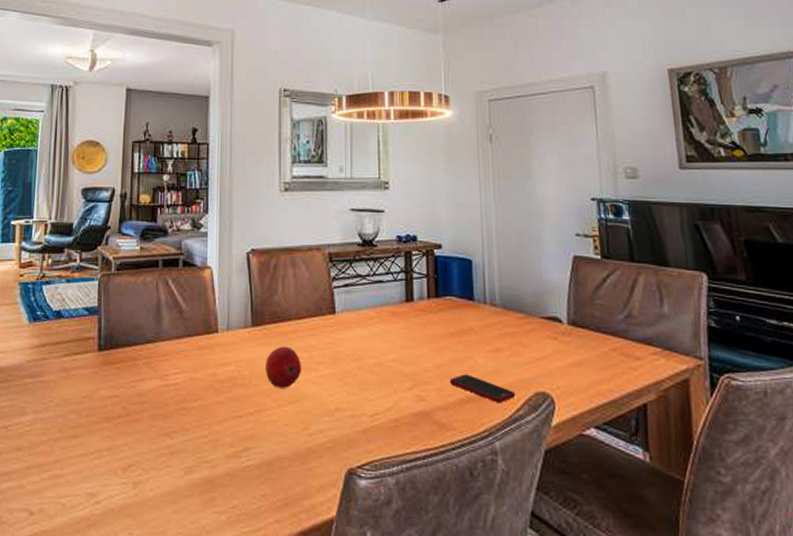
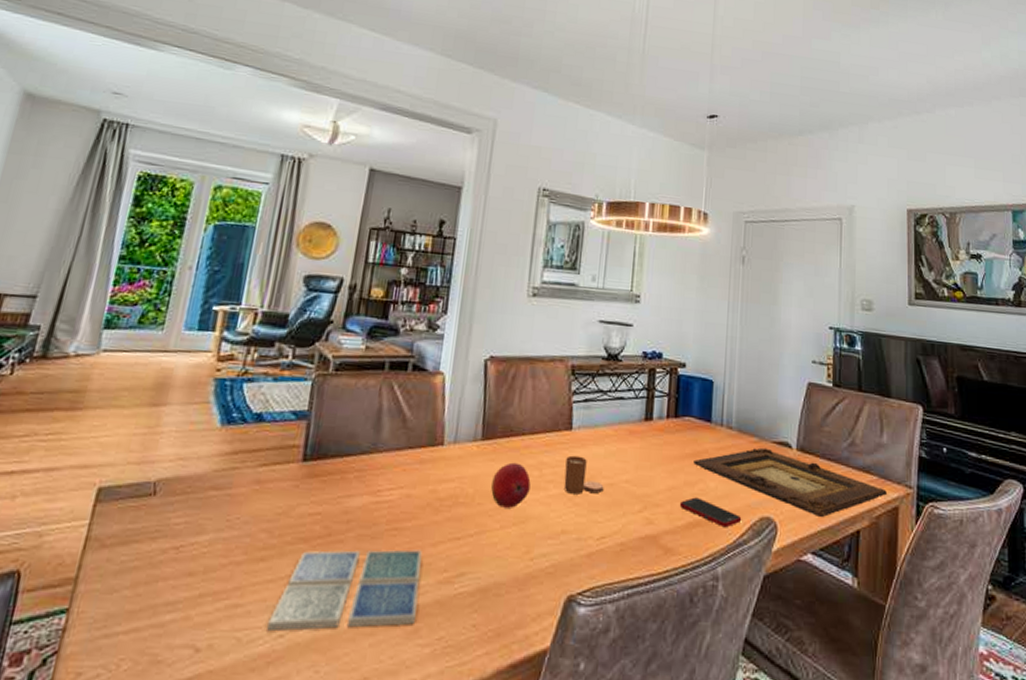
drink coaster: none [85,427,210,498] -> present [267,549,422,631]
candle: none [333,337,372,374] -> present [563,455,604,494]
picture frame: none [459,323,675,391] -> present [693,447,888,517]

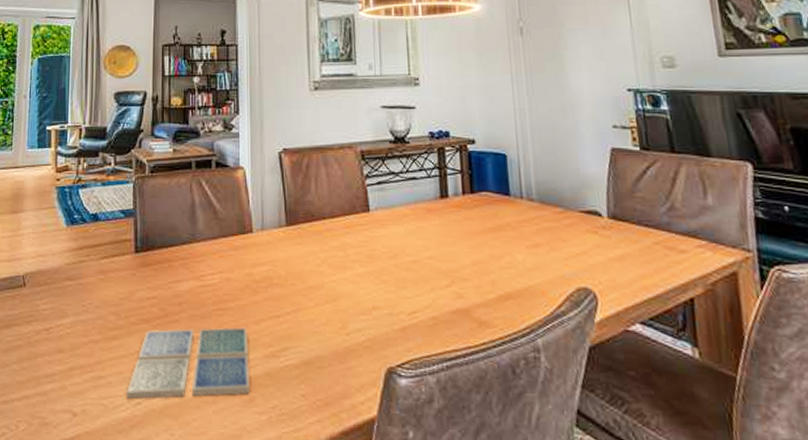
fruit: present [491,462,531,508] -> none [301,245,337,287]
candle: present [563,455,604,494] -> none [368,235,409,272]
cell phone: present [679,497,742,528] -> none [487,270,557,300]
picture frame: present [693,447,888,517] -> none [497,217,722,285]

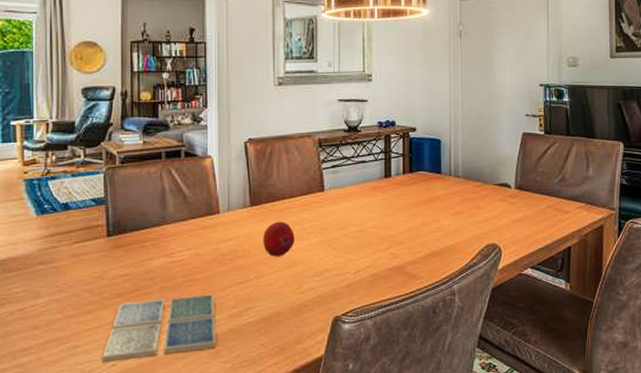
fruit: none [301,245,337,287] -> present [263,221,295,257]

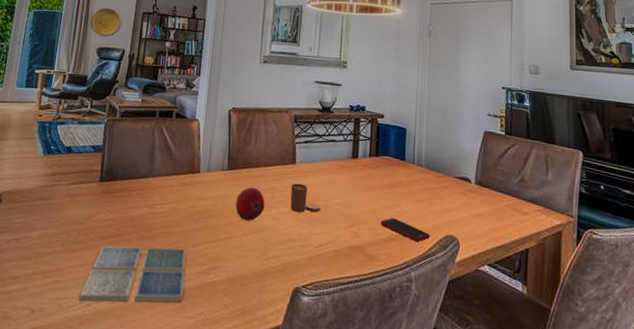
candle: none [322,211,355,241] -> present [290,183,321,213]
cell phone: none [419,234,472,255] -> present [380,218,430,243]

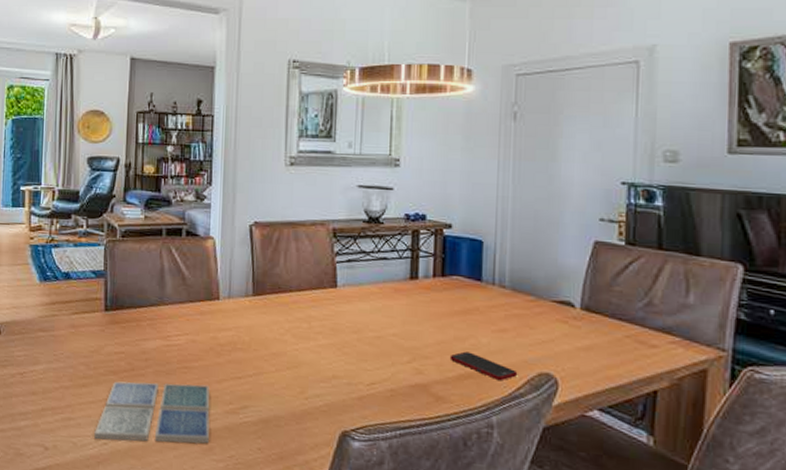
fruit: present [235,187,265,221] -> none [265,315,301,355]
candle: present [290,183,321,213] -> none [332,310,372,345]

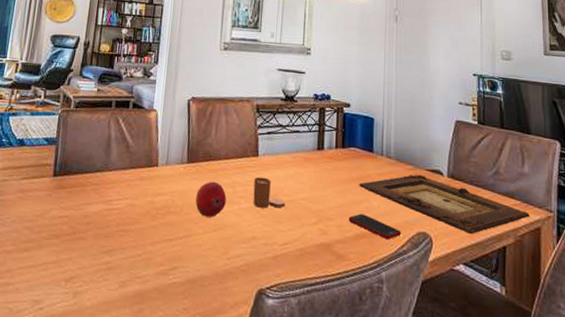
drink coaster: present [94,381,210,444] -> none [31,245,144,306]
fruit: none [265,315,301,355] -> present [195,181,227,218]
candle: none [332,310,372,345] -> present [253,177,285,208]
picture frame: none [463,306,694,376] -> present [359,174,531,234]

